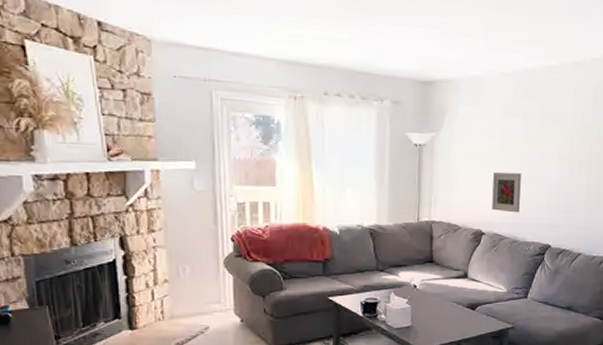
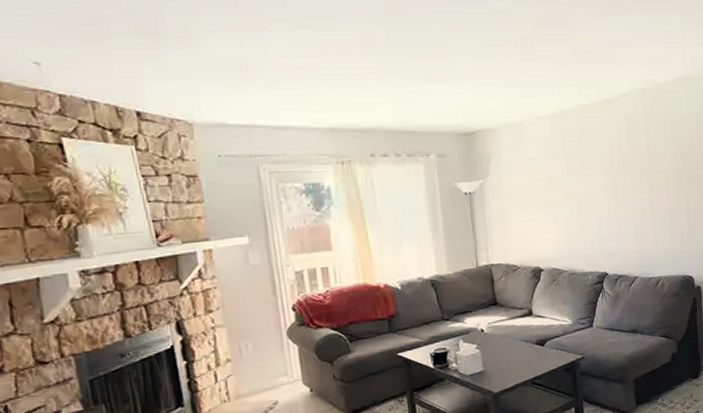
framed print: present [492,172,521,213] -> none [544,207,574,247]

